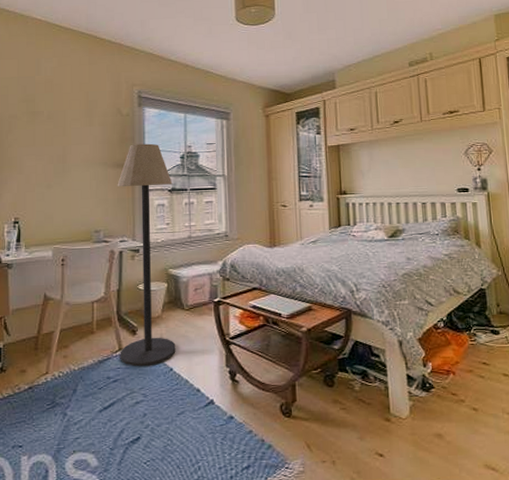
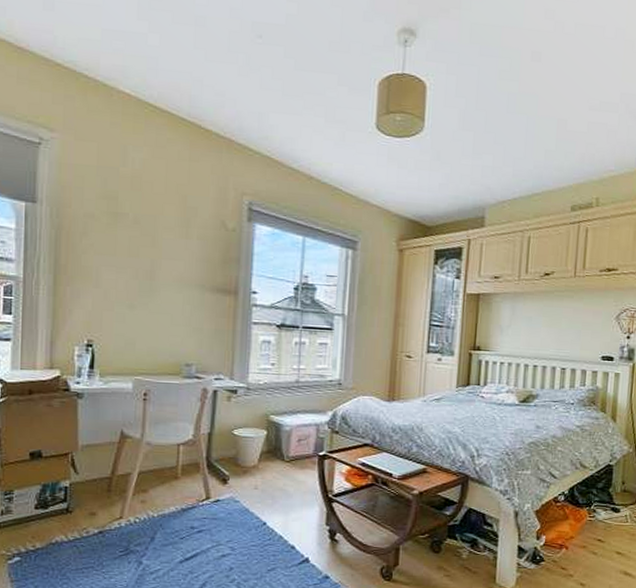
floor lamp: present [117,143,176,367] -> none [206,266,282,519]

